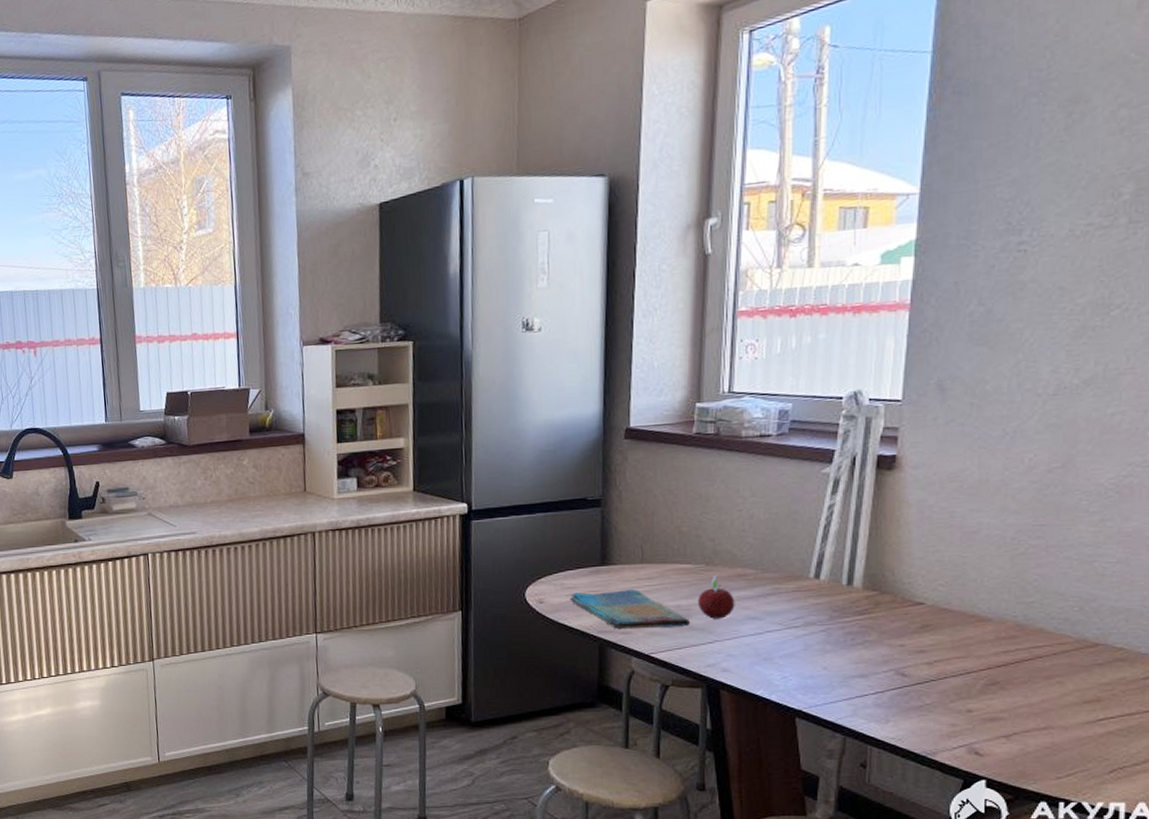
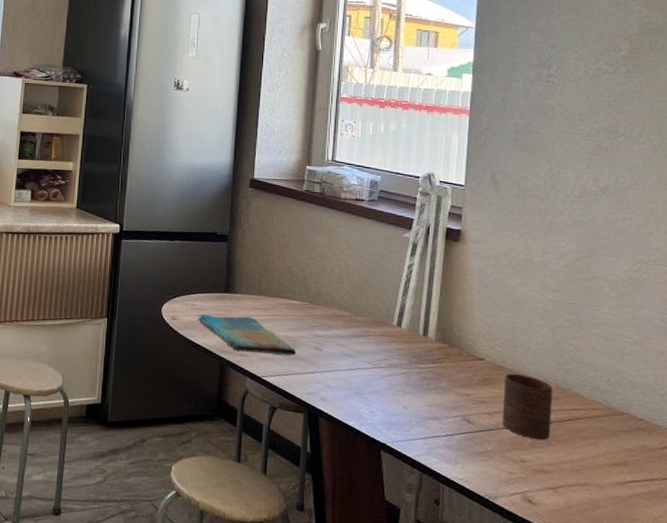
fruit: present [698,573,735,619] -> none [303,311,333,353]
cup: none [945,614,1010,686] -> present [502,373,553,440]

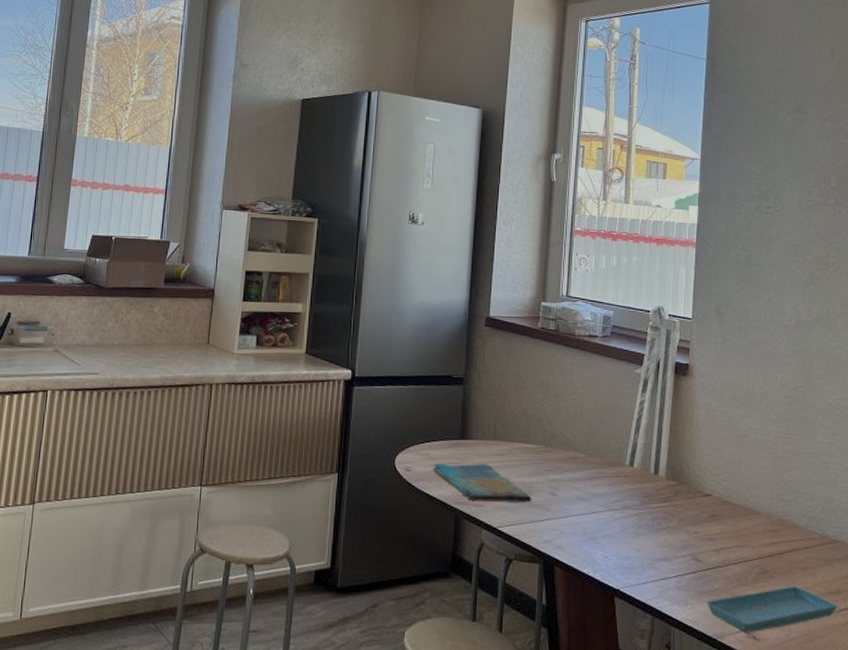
saucer: none [477,454,624,497] -> present [706,586,838,633]
cup: present [502,373,553,440] -> none [728,507,774,574]

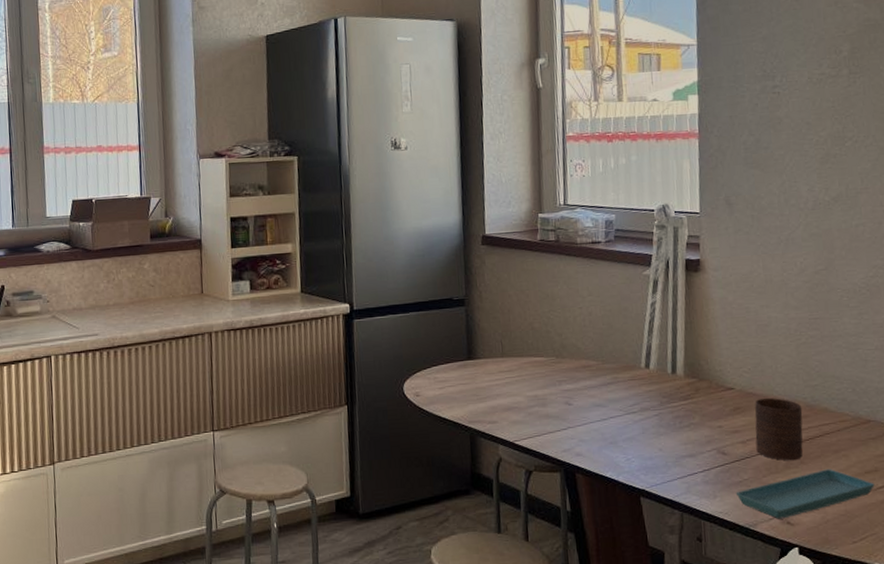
dish towel: present [432,463,532,503] -> none [442,381,547,420]
cup: none [728,507,774,574] -> present [754,397,804,461]

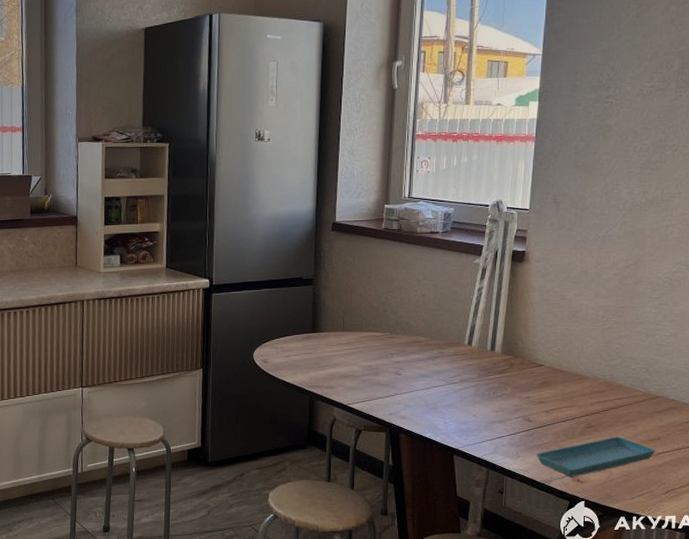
cup: present [754,397,804,461] -> none [558,374,601,429]

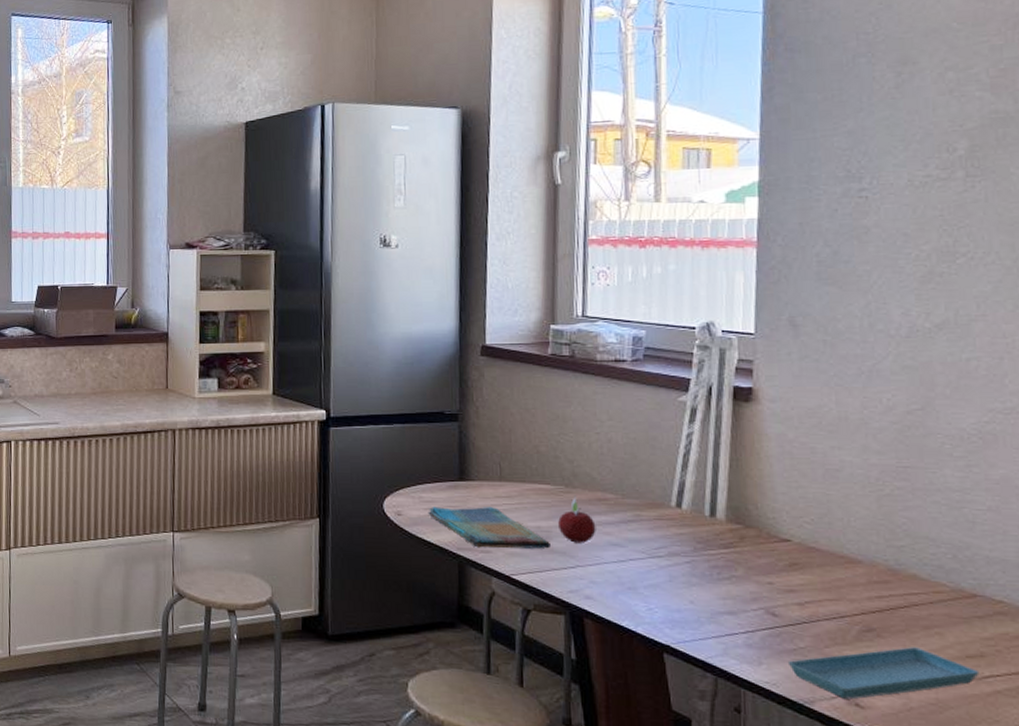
dish towel: none [287,352,379,385] -> present [428,507,552,549]
fruit: none [384,340,411,377] -> present [558,495,596,543]

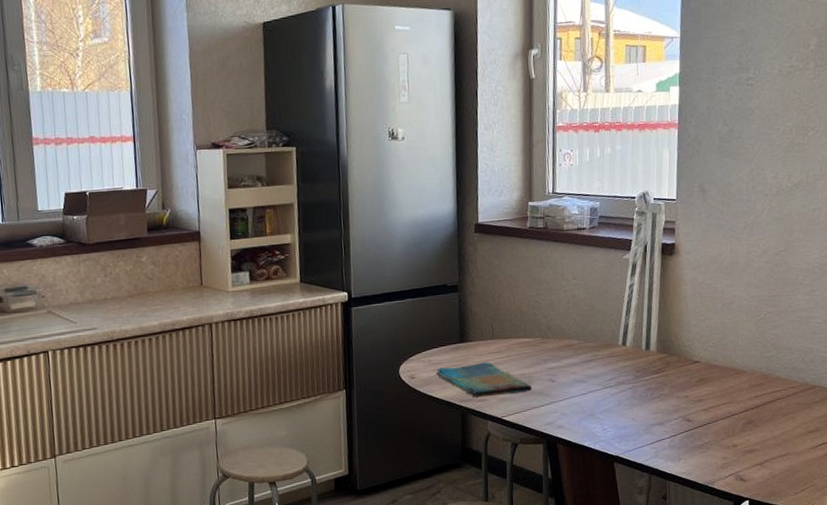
fruit: present [558,495,596,543] -> none [537,344,565,384]
saucer: present [787,647,980,699] -> none [697,430,816,477]

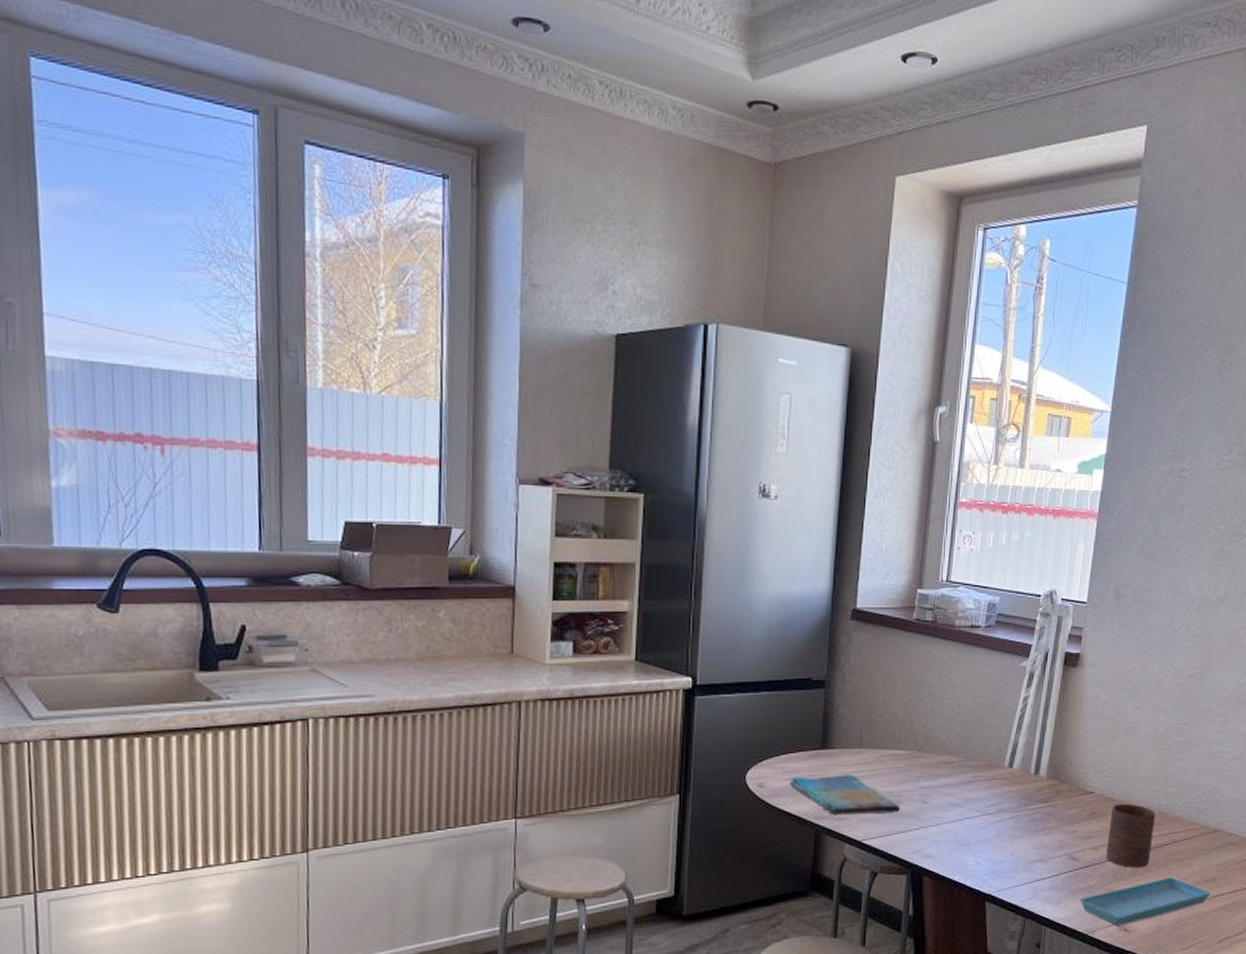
saucer: none [697,430,816,477] -> present [1079,877,1211,926]
cup: none [716,369,758,425] -> present [1106,803,1156,868]

